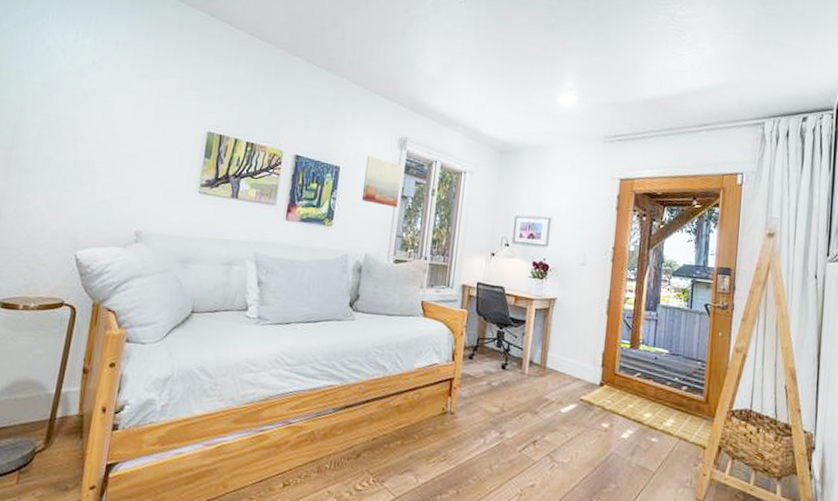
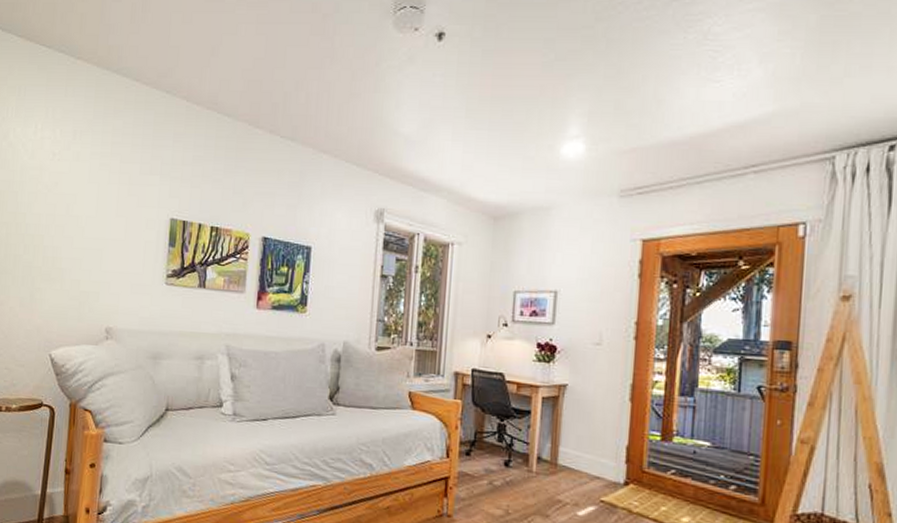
wall art: present [361,155,403,208] -> none [336,232,381,289]

